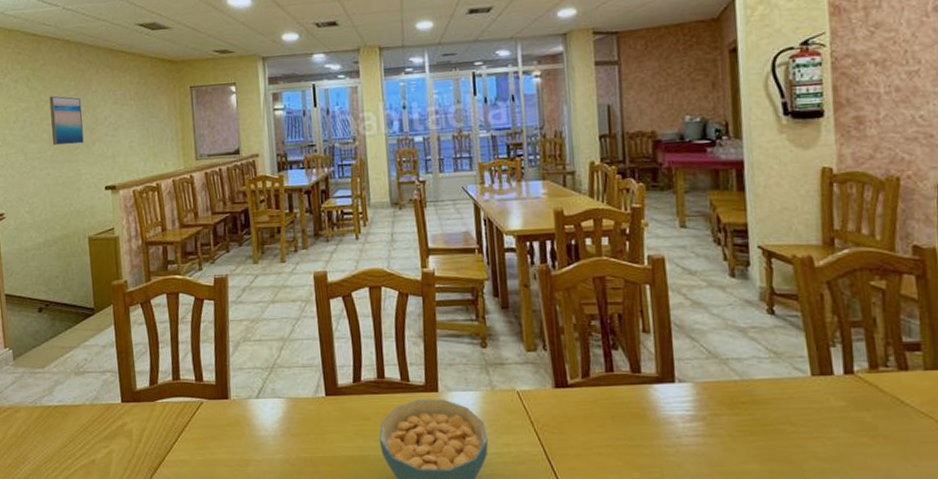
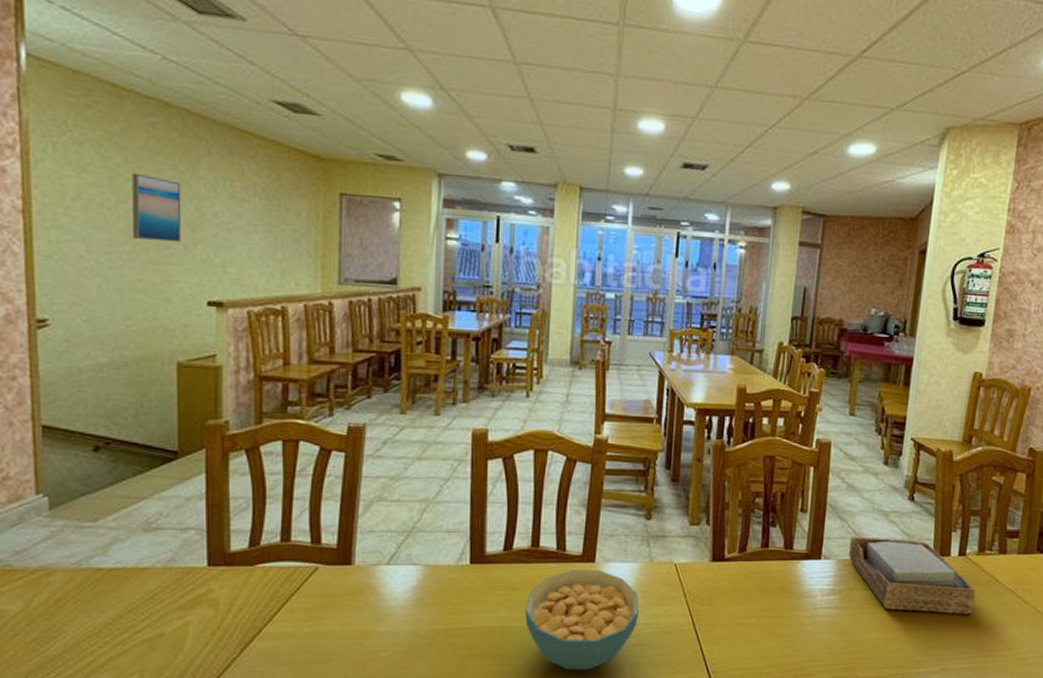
napkin holder: none [705,357,878,444] -> present [848,538,976,615]

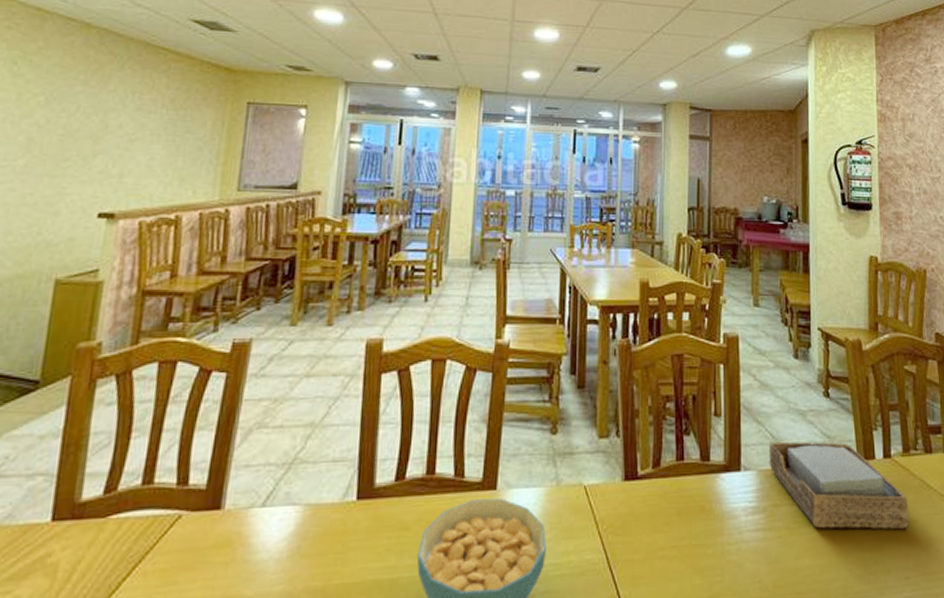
wall art: present [131,172,182,243] -> none [30,88,90,155]

